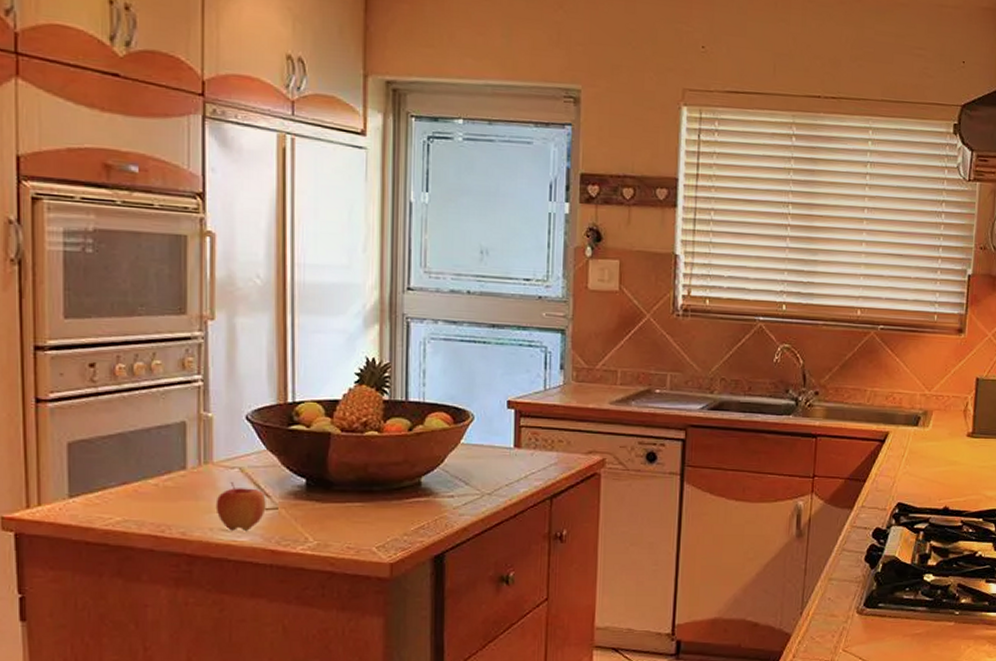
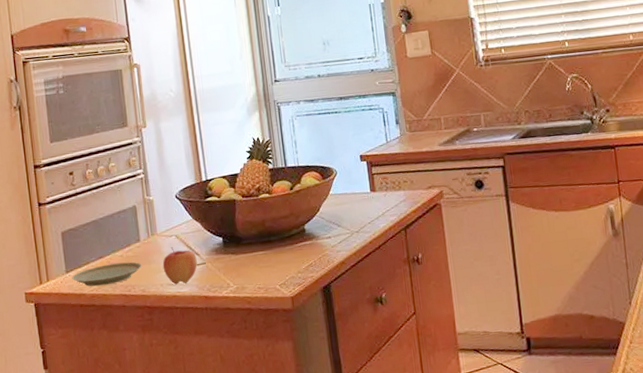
plate: none [77,493,185,521] -> present [72,261,142,287]

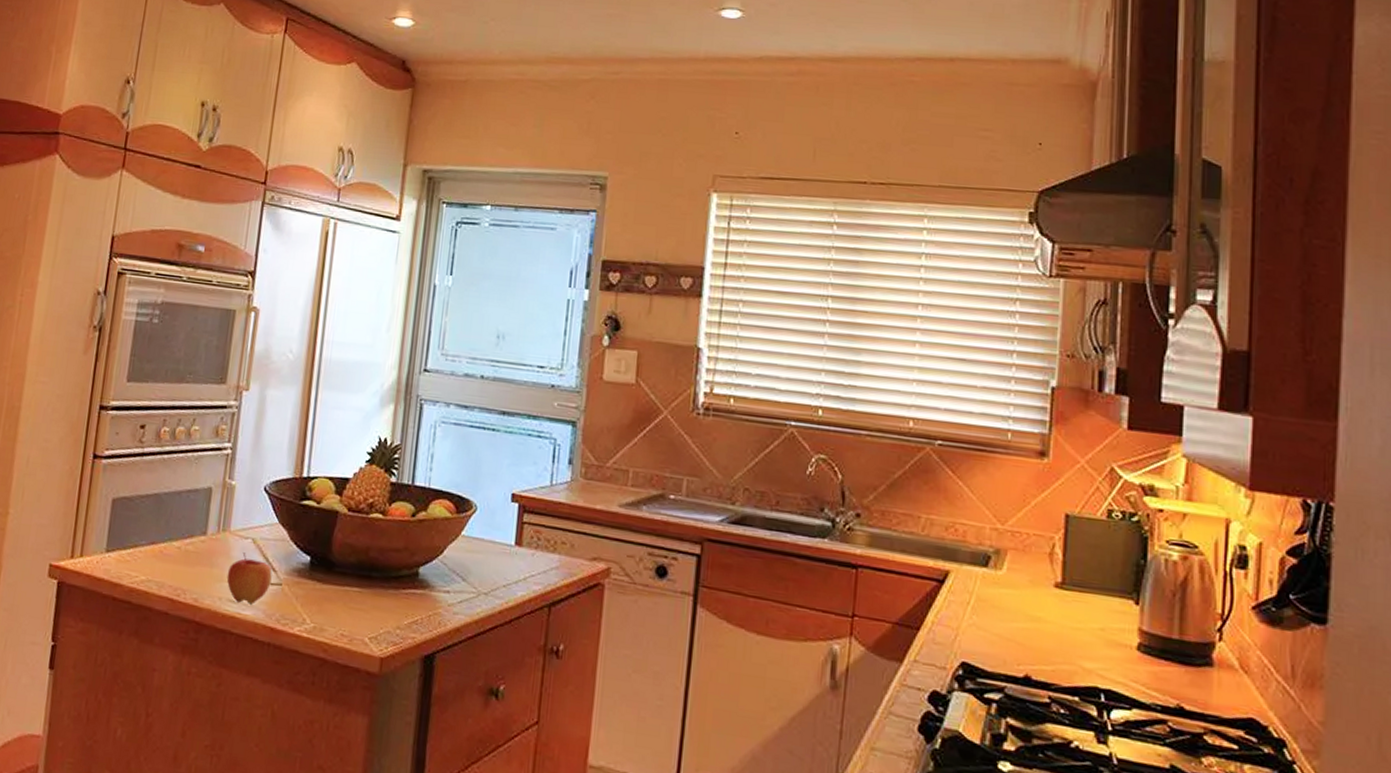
plate: present [72,261,142,287] -> none [111,553,202,582]

